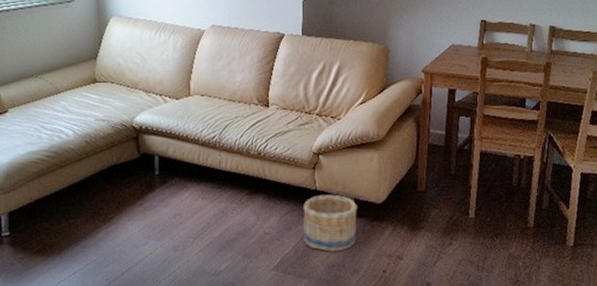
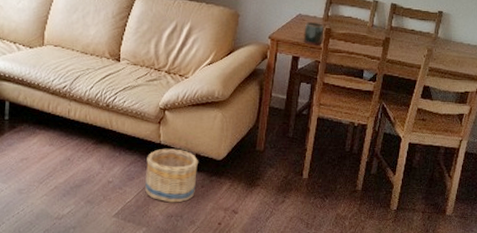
mug: none [459,51,480,76] -> present [303,21,325,45]

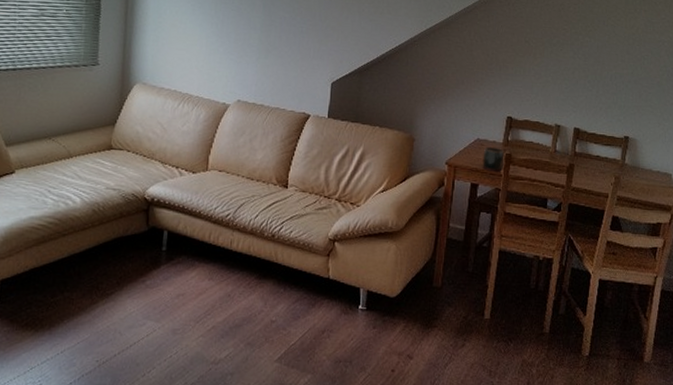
basket: present [145,148,199,203] -> none [311,283,371,346]

